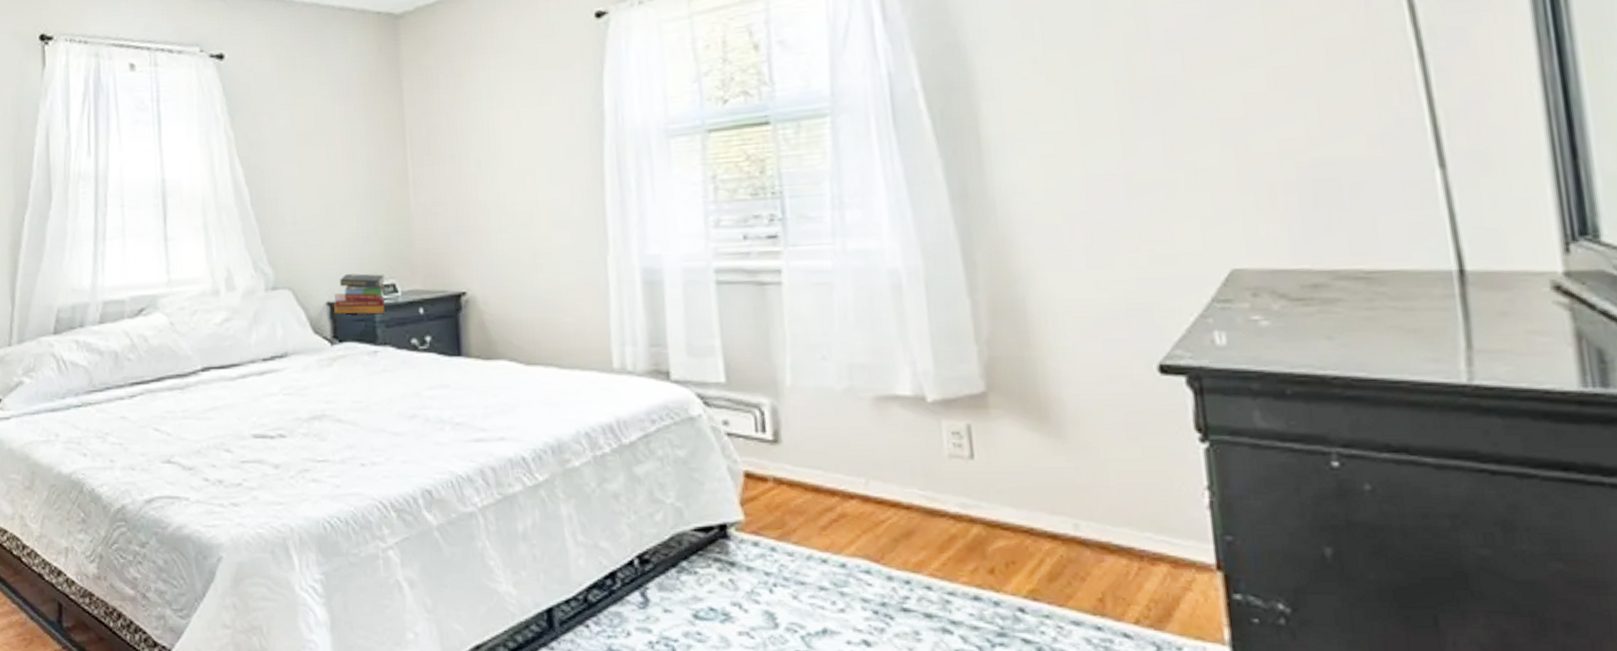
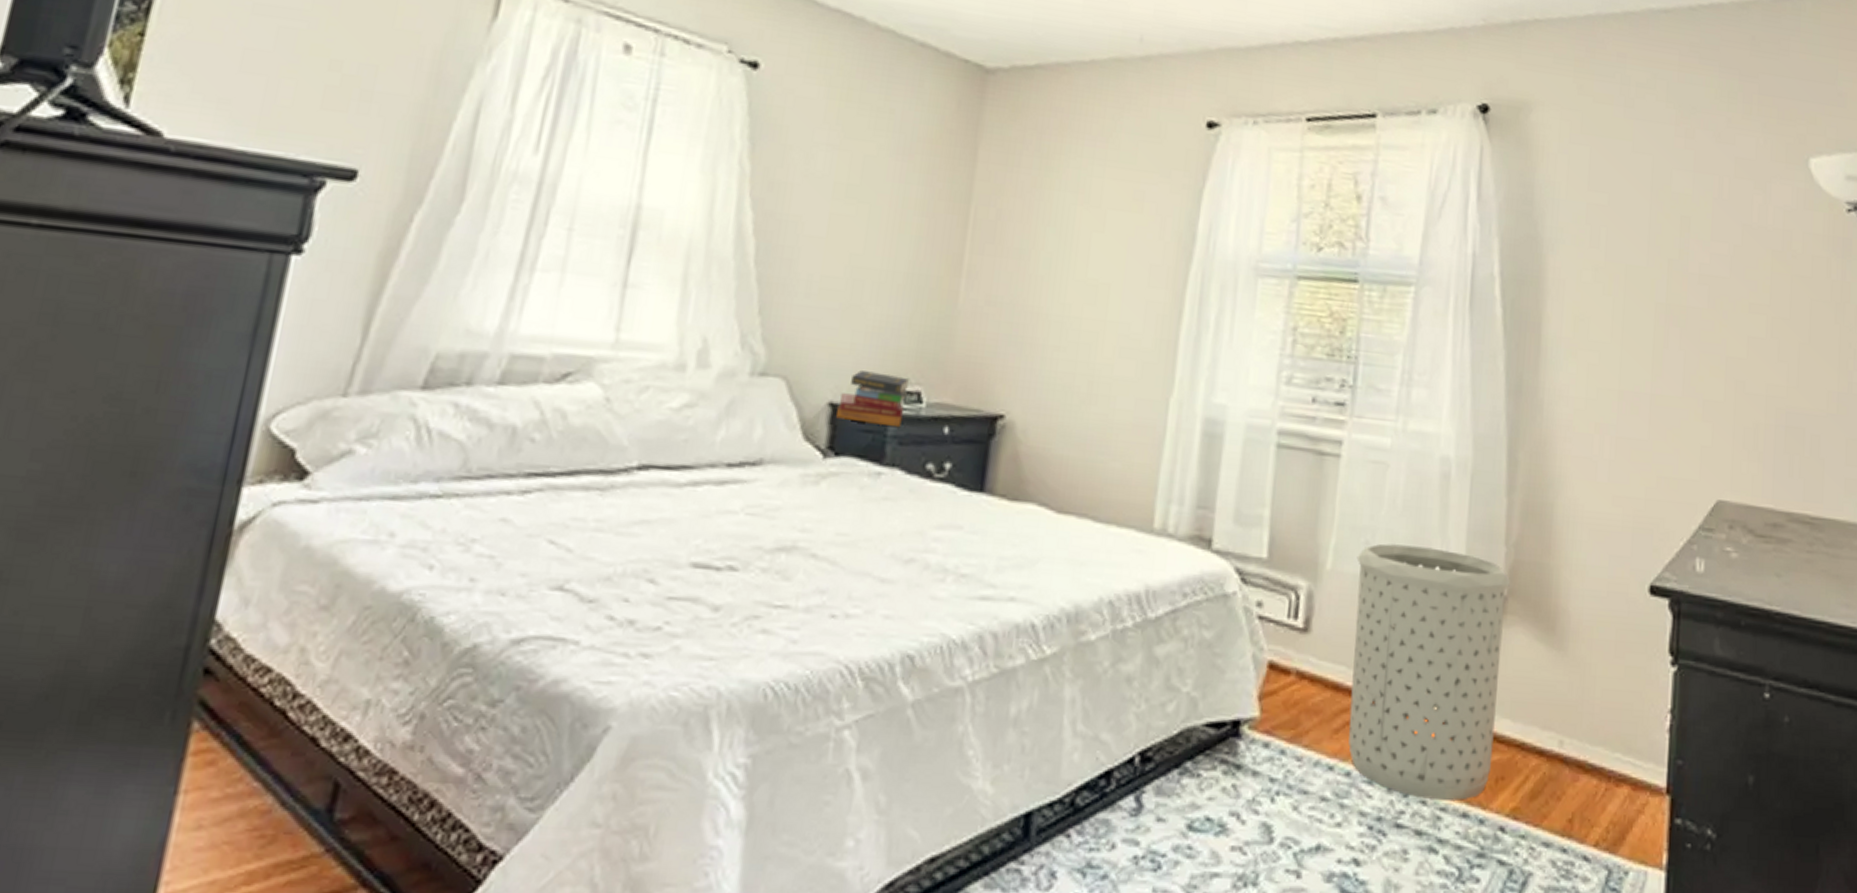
laundry basket: none [815,355,999,585] -> present [1348,543,1510,801]

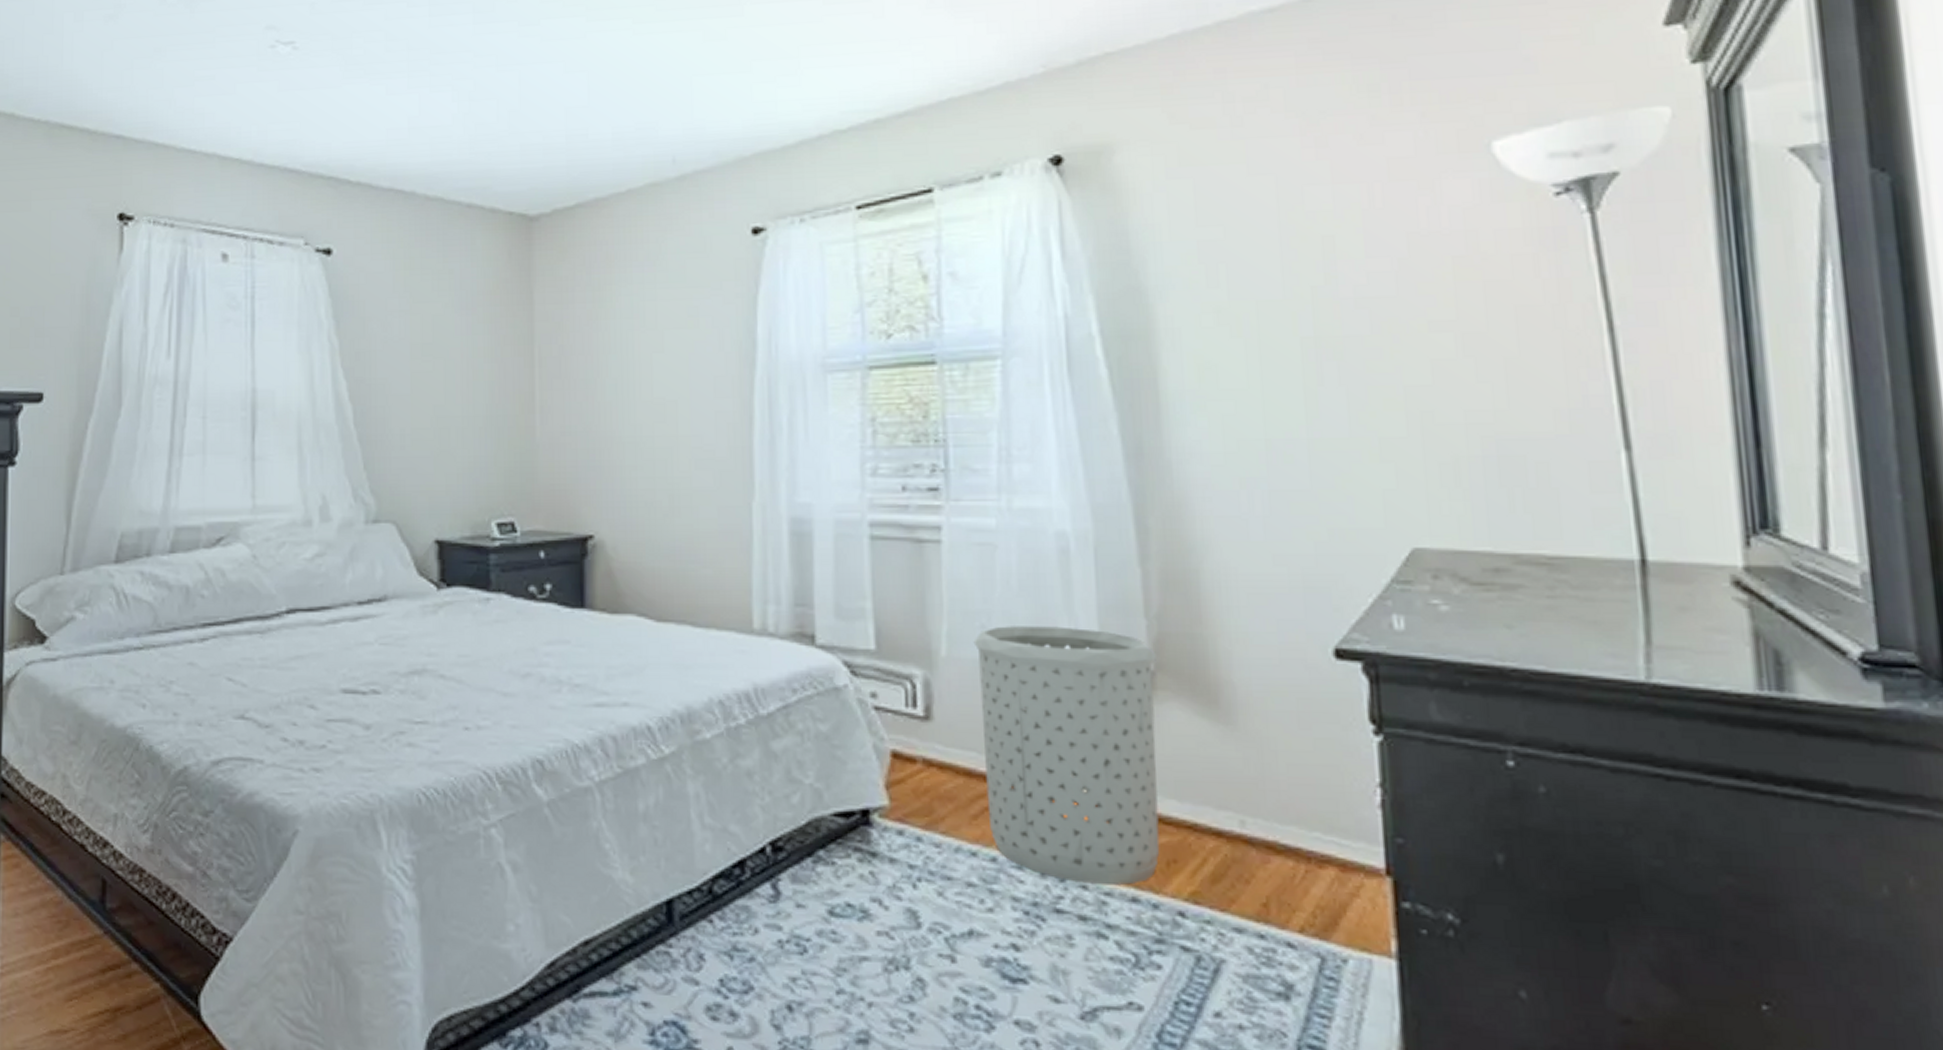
books: present [836,370,910,428] -> none [443,509,503,557]

